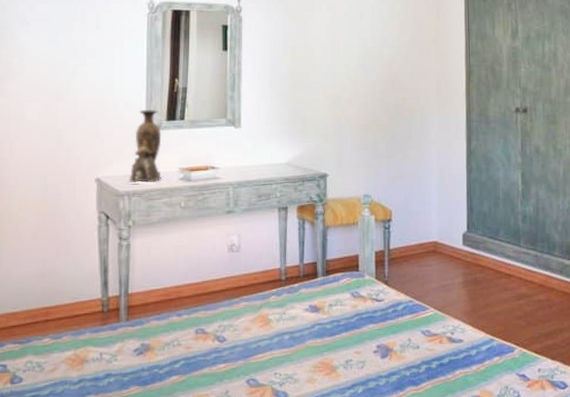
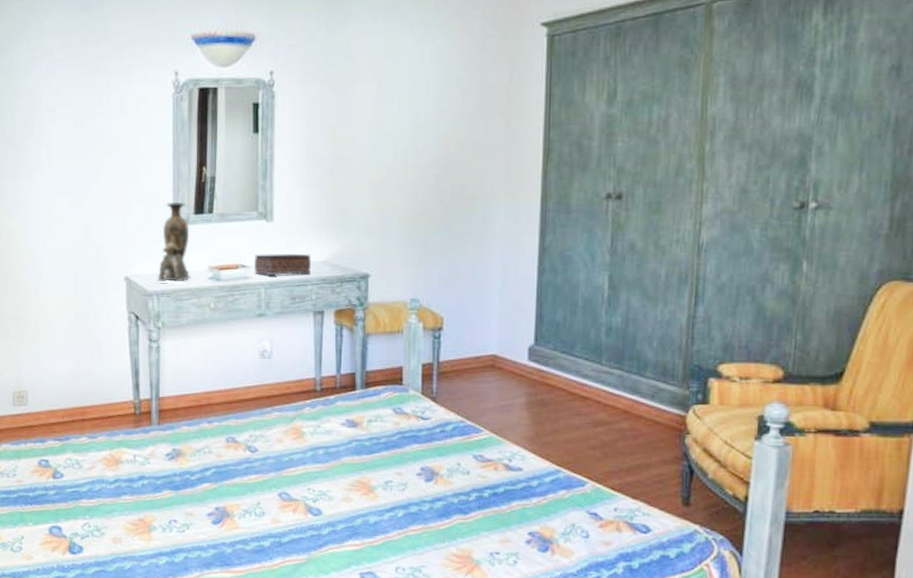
tissue box: none [223,156,276,176] -> present [254,253,312,275]

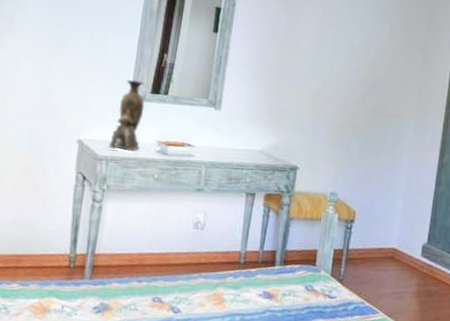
tissue box: present [254,253,312,275] -> none [198,136,250,160]

